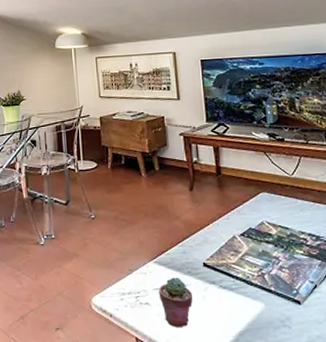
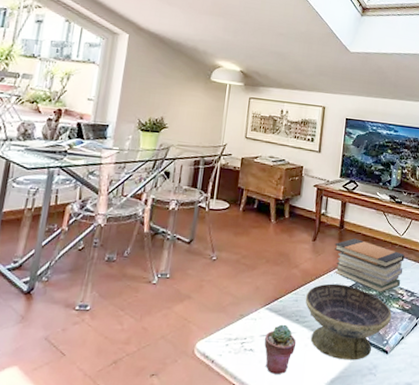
decorative bowl: none [193,233,298,312] -> present [305,283,392,361]
book stack: none [214,184,301,240] -> present [334,238,405,294]

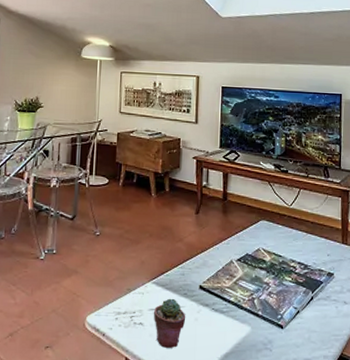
decorative bowl: present [305,283,392,361] -> none [192,257,285,335]
book stack: present [334,238,405,294] -> none [218,210,295,266]

